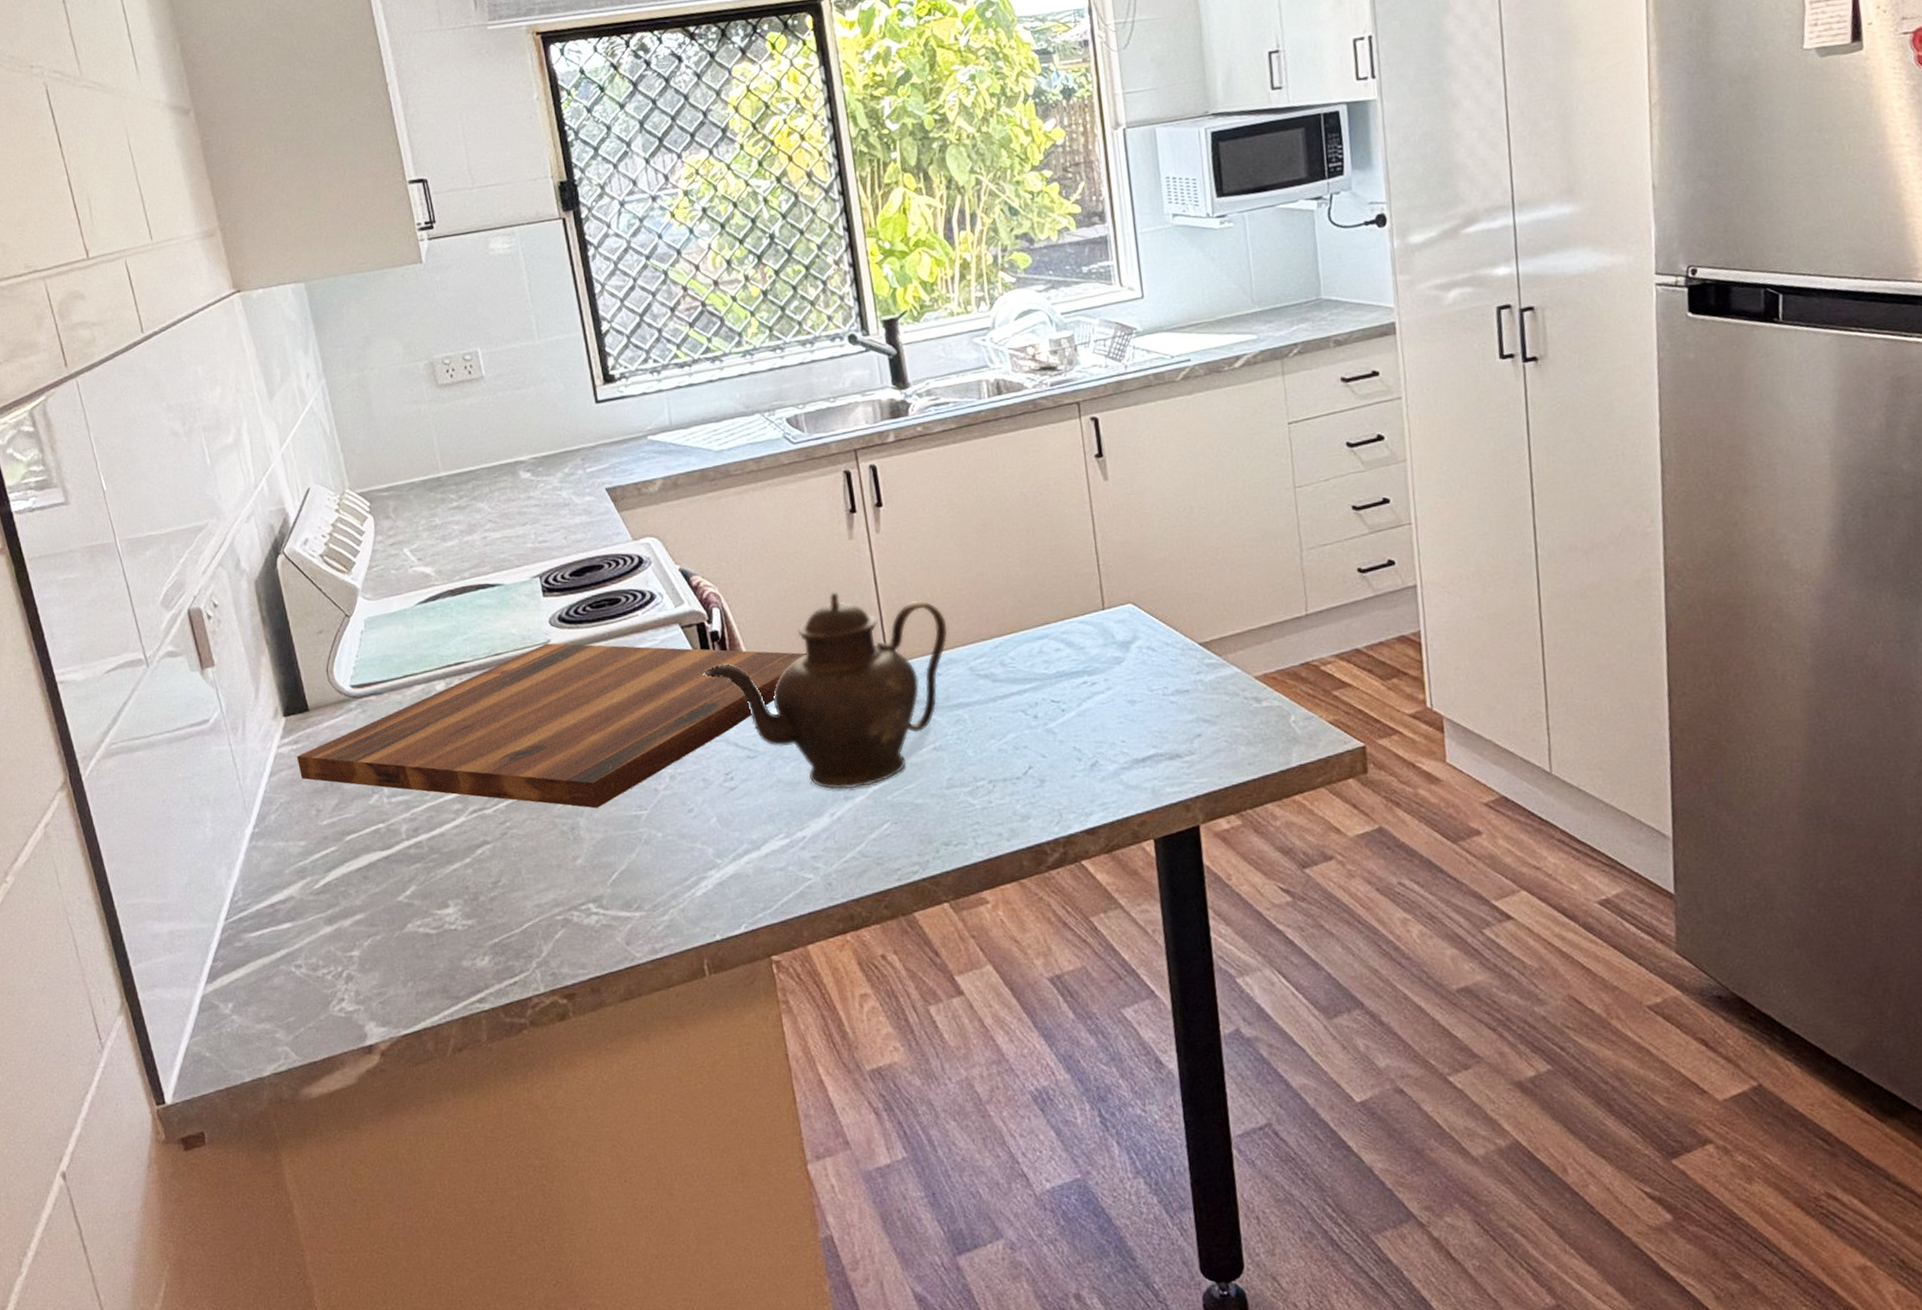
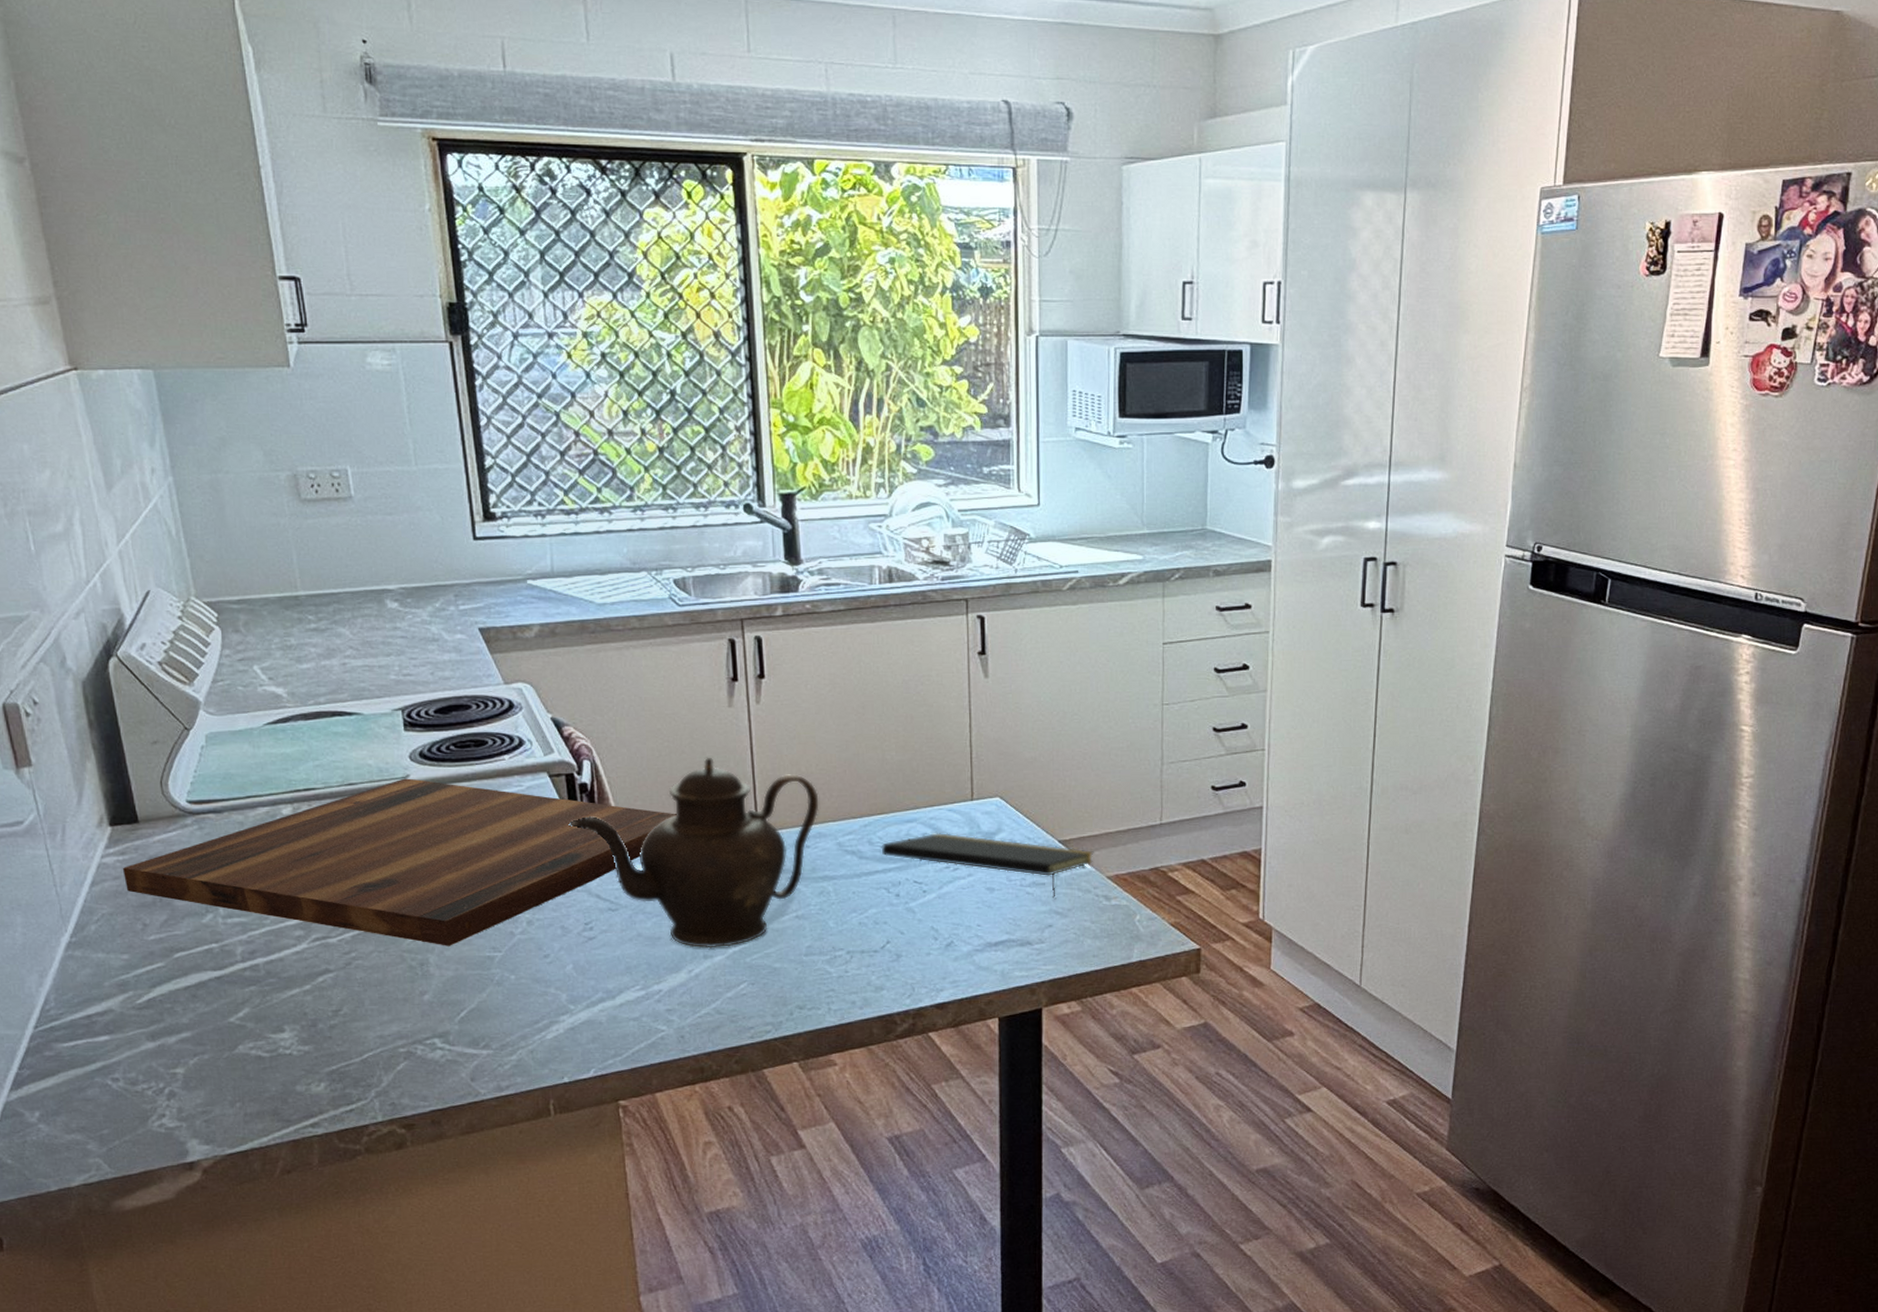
notepad: none [1014,646,1238,706] -> present [881,832,1094,899]

